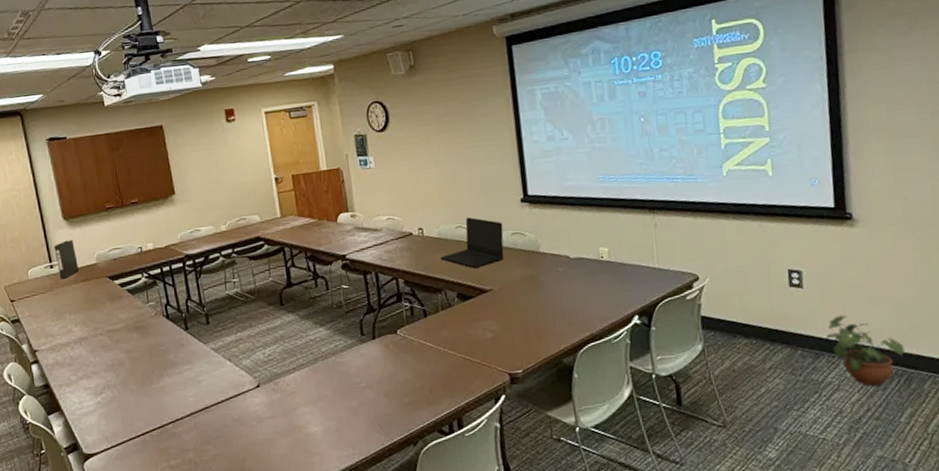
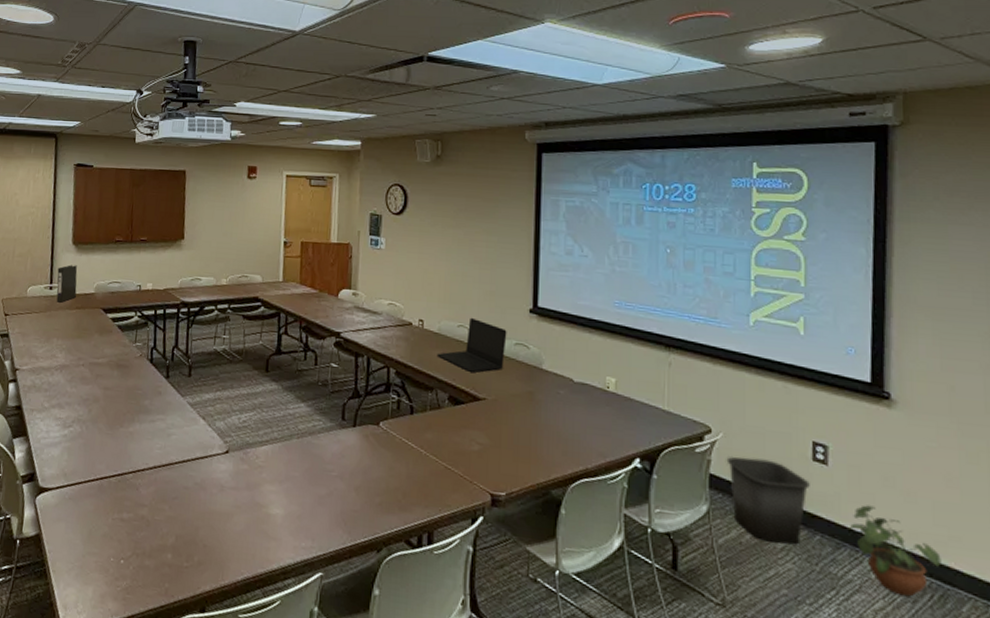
waste bin: none [714,293,789,365] -> present [726,457,810,545]

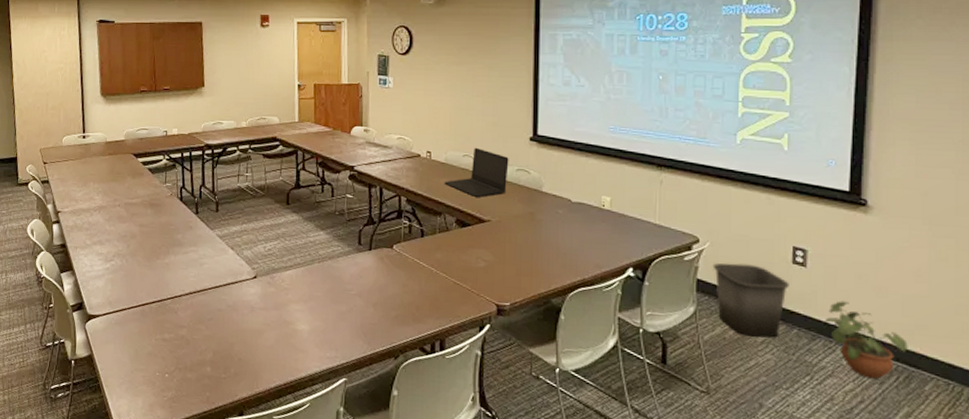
binder: present [56,265,78,303] -> none [89,115,108,150]

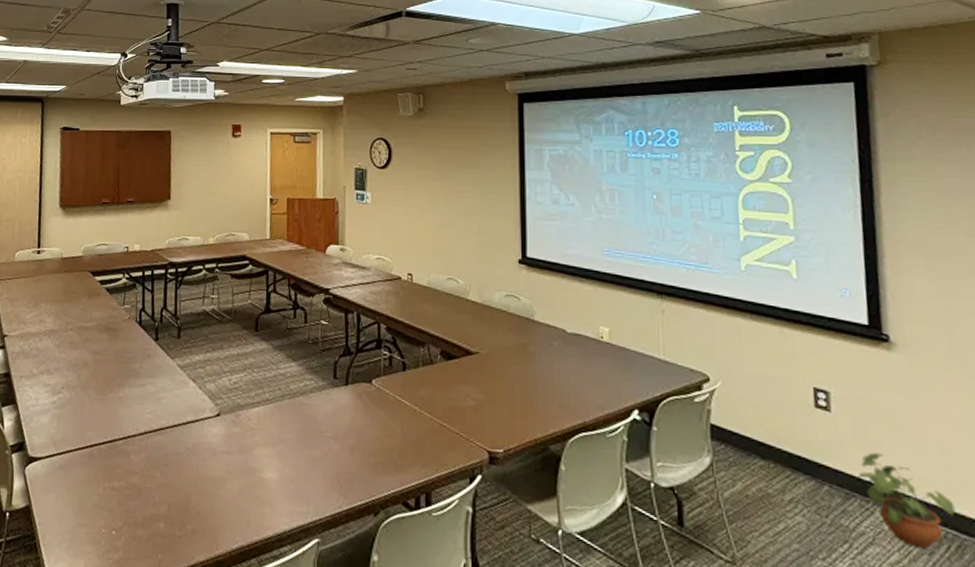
laptop: present [444,147,509,197] -> none [427,269,497,326]
waste bin: present [712,263,789,338] -> none [727,405,814,497]

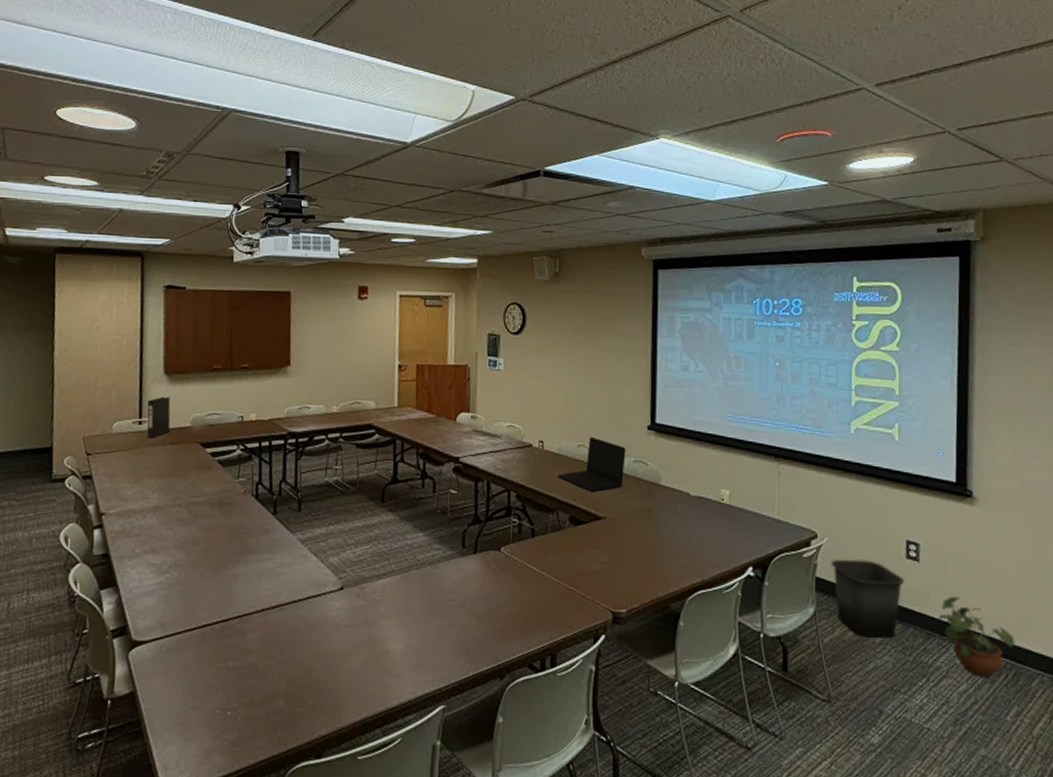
binder: none [44,228,65,267] -> present [146,396,171,438]
laptop: none [427,269,497,326] -> present [557,436,626,492]
waste bin: none [727,405,814,497] -> present [831,559,904,639]

